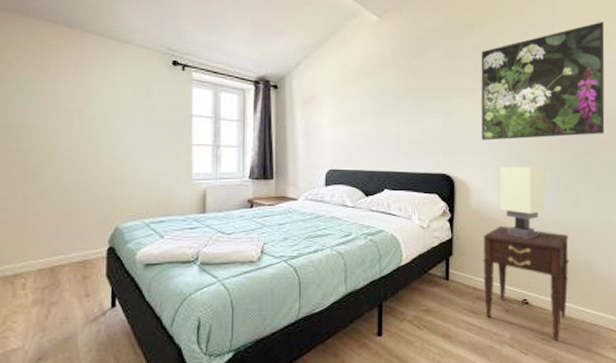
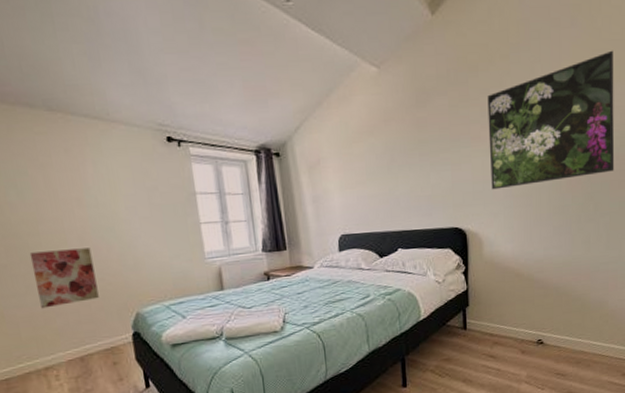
wall art: none [22,157,82,214] -> present [29,248,99,309]
nightstand: present [482,225,569,341] -> none [497,272,581,375]
table lamp: present [499,167,545,237] -> none [511,211,556,282]

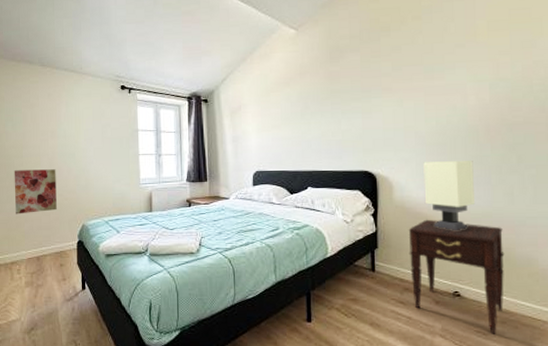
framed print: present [487,50,615,190] -> none [399,8,540,137]
nightstand: none [497,272,581,375] -> present [408,219,505,334]
table lamp: none [511,211,556,282] -> present [423,161,474,230]

